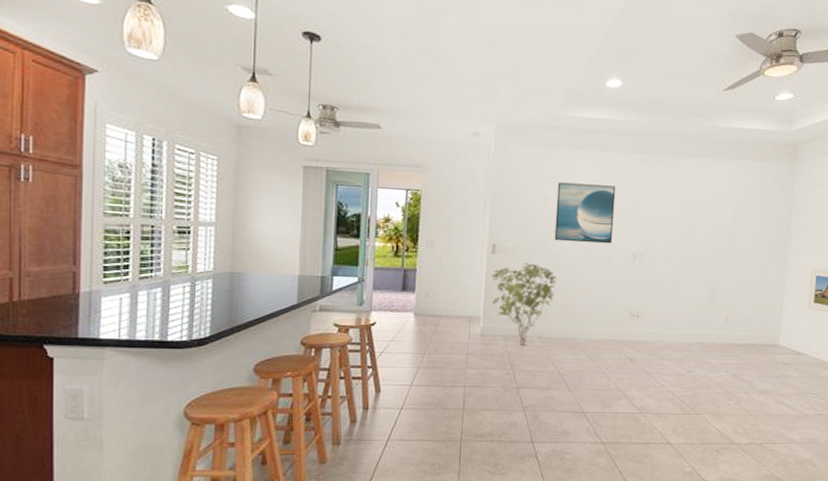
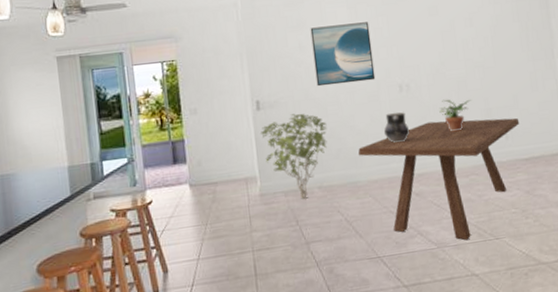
dining table: none [581,293,741,411] -> present [358,118,520,241]
ceramic jug: none [610,278,635,308] -> present [383,112,409,143]
potted plant: none [667,274,700,307] -> present [439,99,472,132]

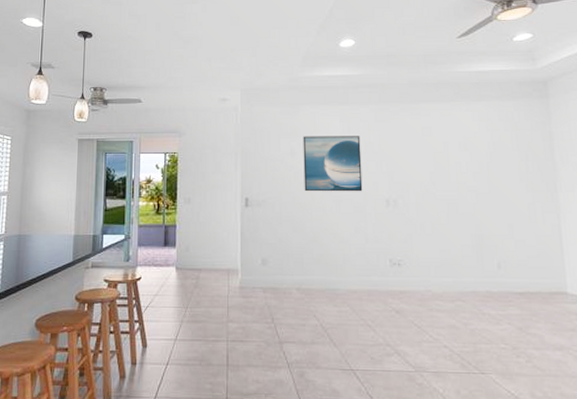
shrub: present [260,113,328,199] -> none [246,215,311,298]
dining table: present [358,118,520,241] -> none [339,240,514,369]
ceramic jug: present [383,112,409,143] -> none [367,225,393,256]
potted plant: present [439,99,472,132] -> none [426,219,462,254]

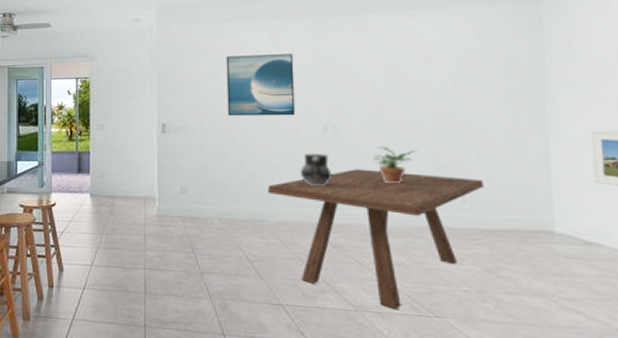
dining table: none [339,240,514,369] -> present [267,169,485,310]
ceramic jug: none [367,225,393,256] -> present [299,153,331,186]
potted plant: none [426,219,462,254] -> present [372,146,417,184]

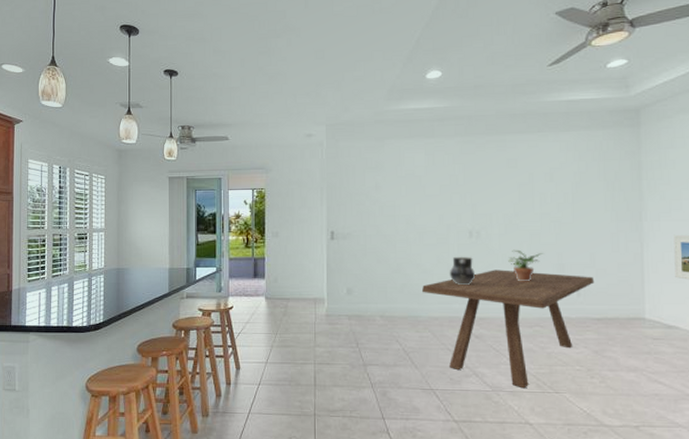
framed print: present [226,54,296,117] -> none [387,169,446,225]

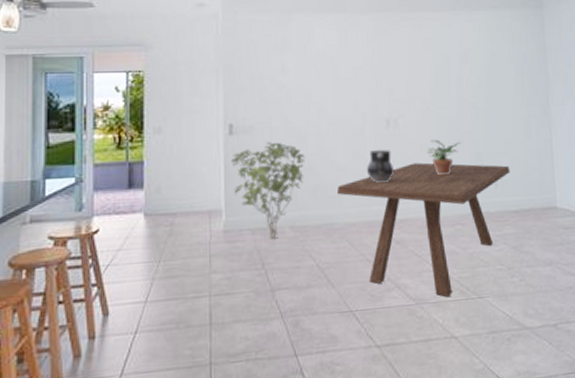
shrub: none [331,247,394,325] -> present [230,142,305,239]

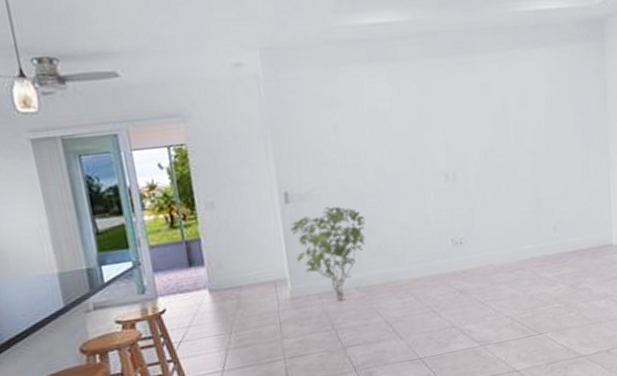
dining table: present [336,162,510,298] -> none [399,209,569,337]
ceramic jug: present [366,149,394,183] -> none [427,203,455,238]
potted plant: present [427,139,462,176] -> none [487,189,521,225]

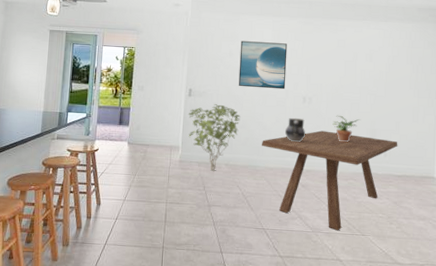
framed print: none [346,100,420,176] -> present [238,41,288,90]
dining table: none [399,209,569,337] -> present [261,130,398,231]
ceramic jug: none [427,203,455,238] -> present [284,117,305,142]
potted plant: none [487,189,521,225] -> present [332,115,361,143]

